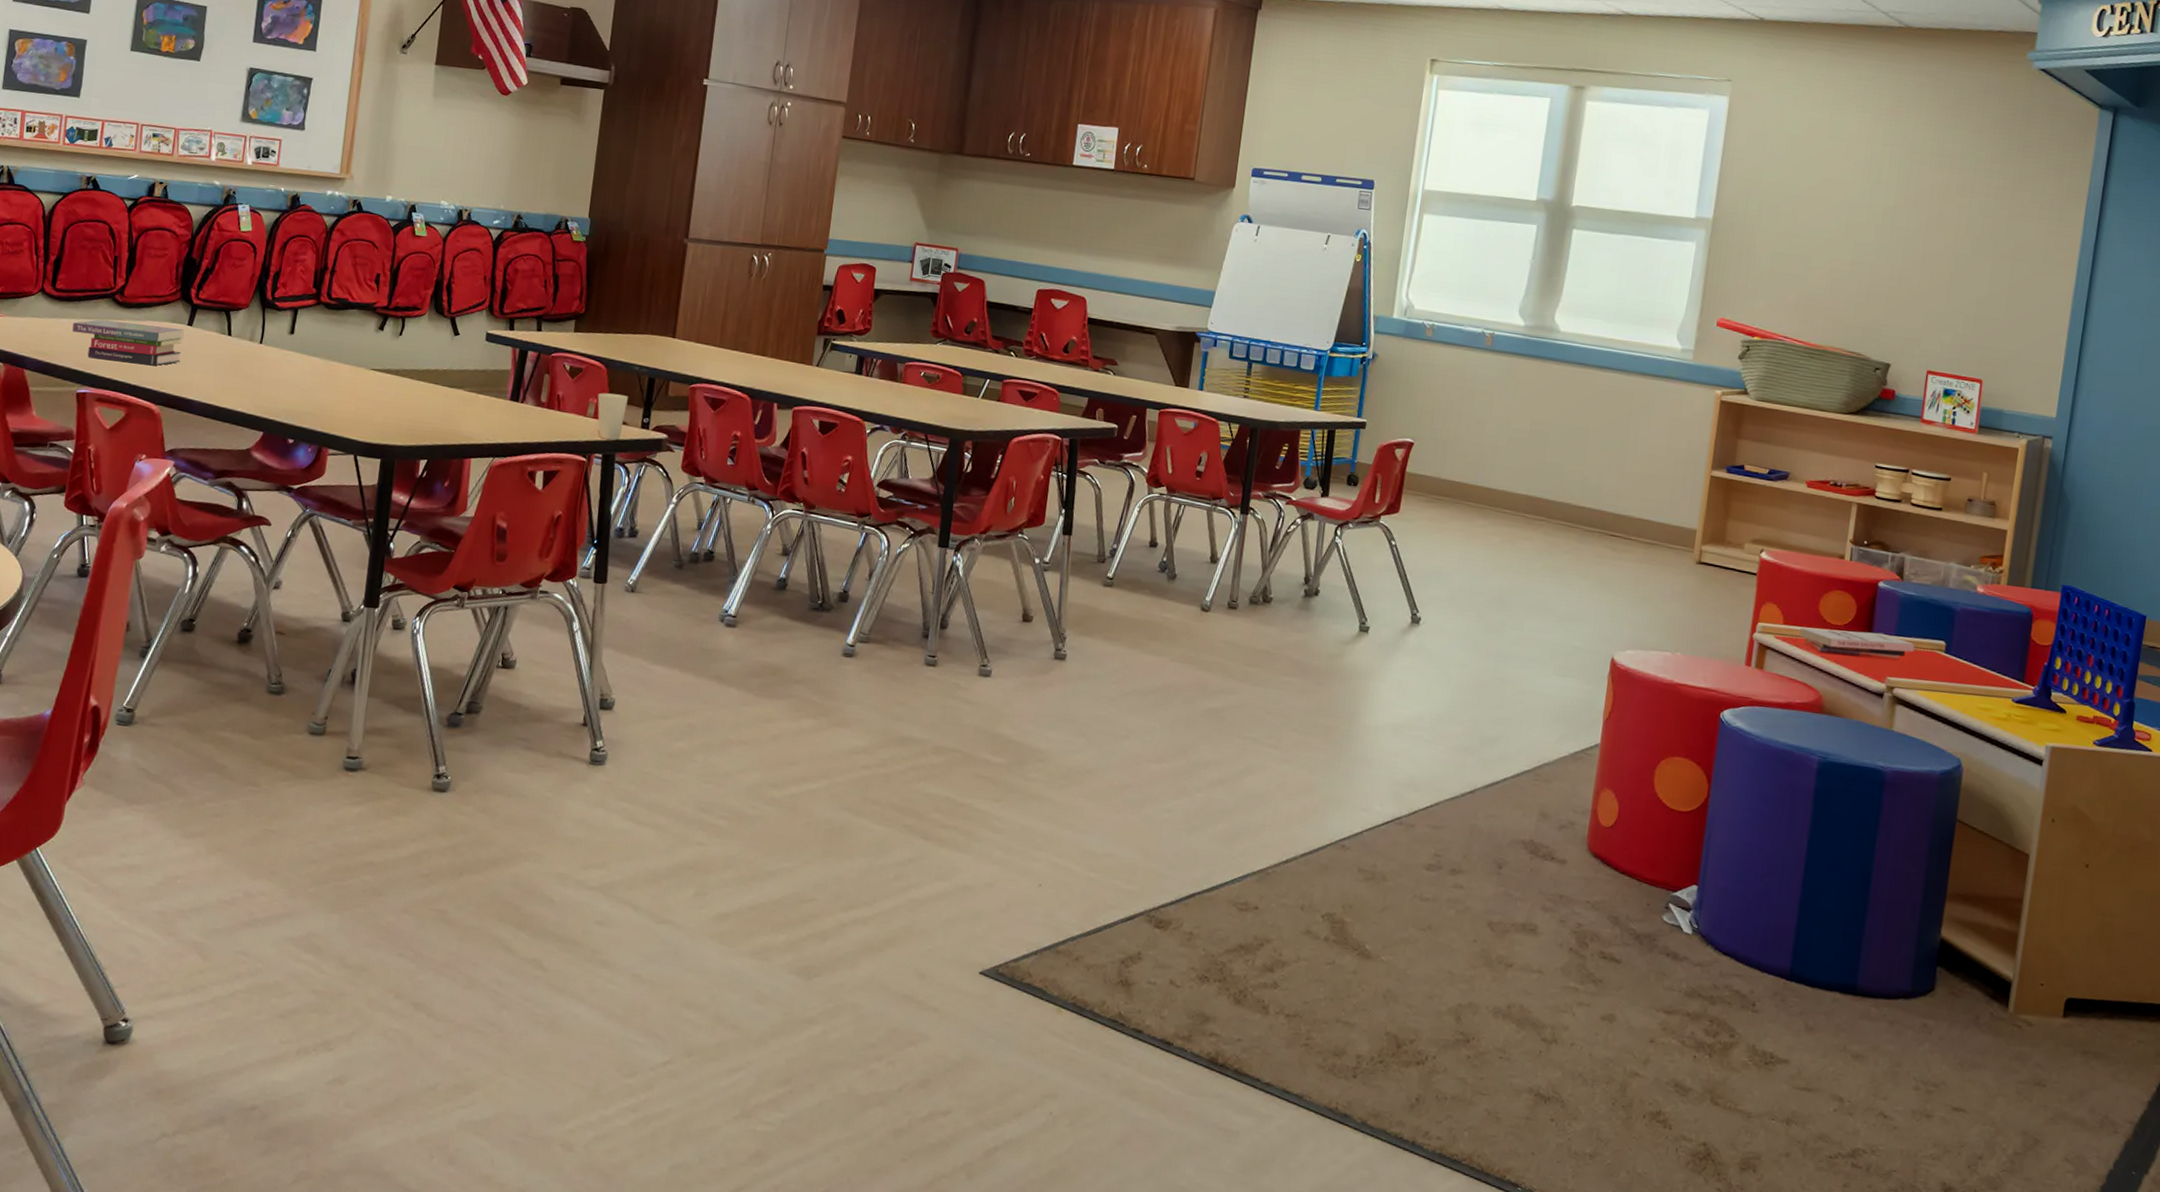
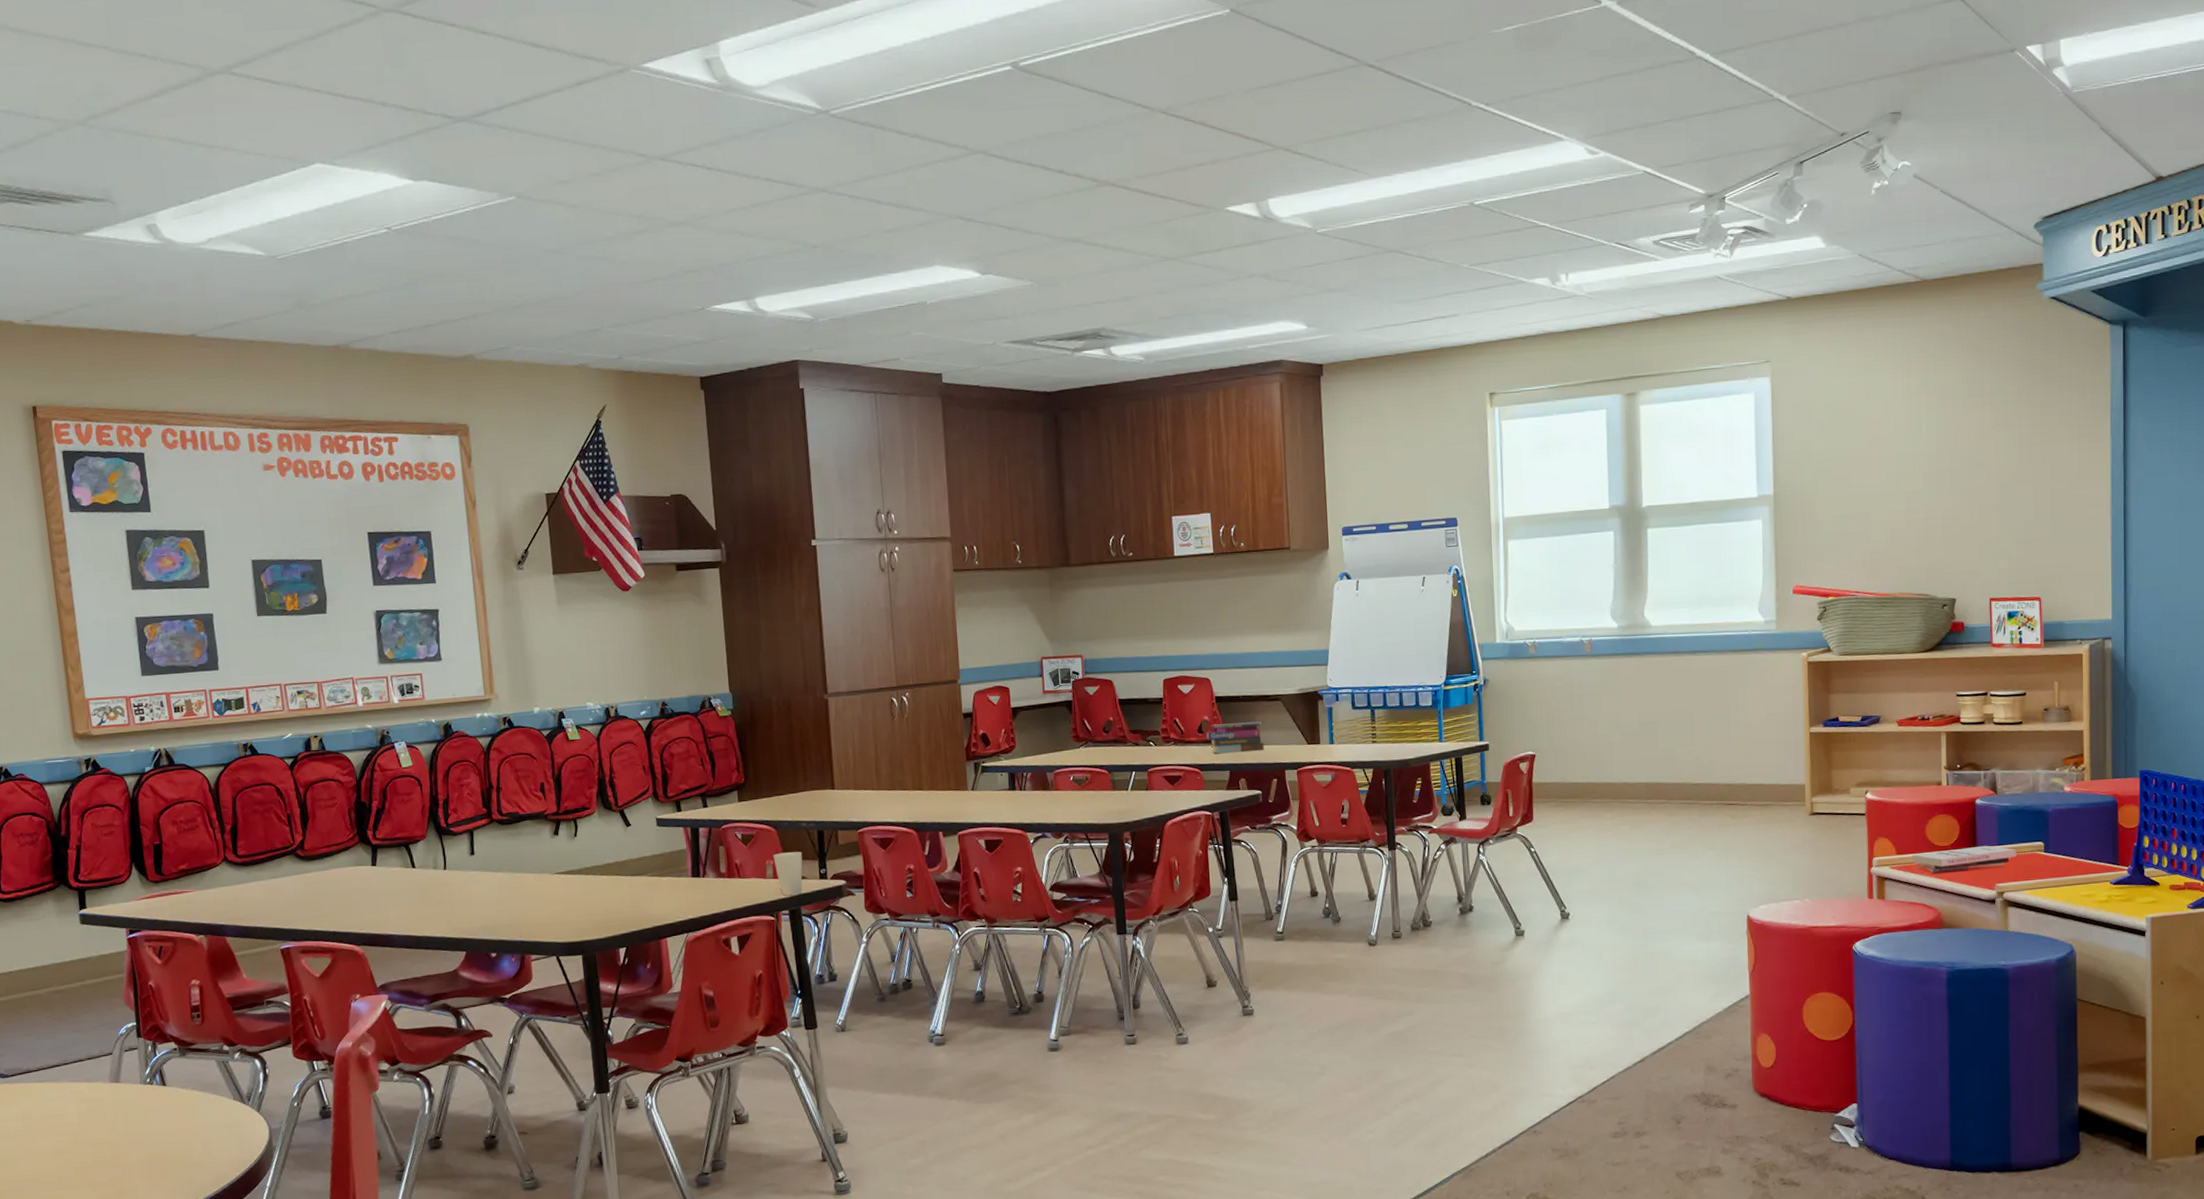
books: present [72,319,184,366] -> none [262,870,372,915]
books: none [1070,346,1132,384] -> present [1206,721,1265,754]

